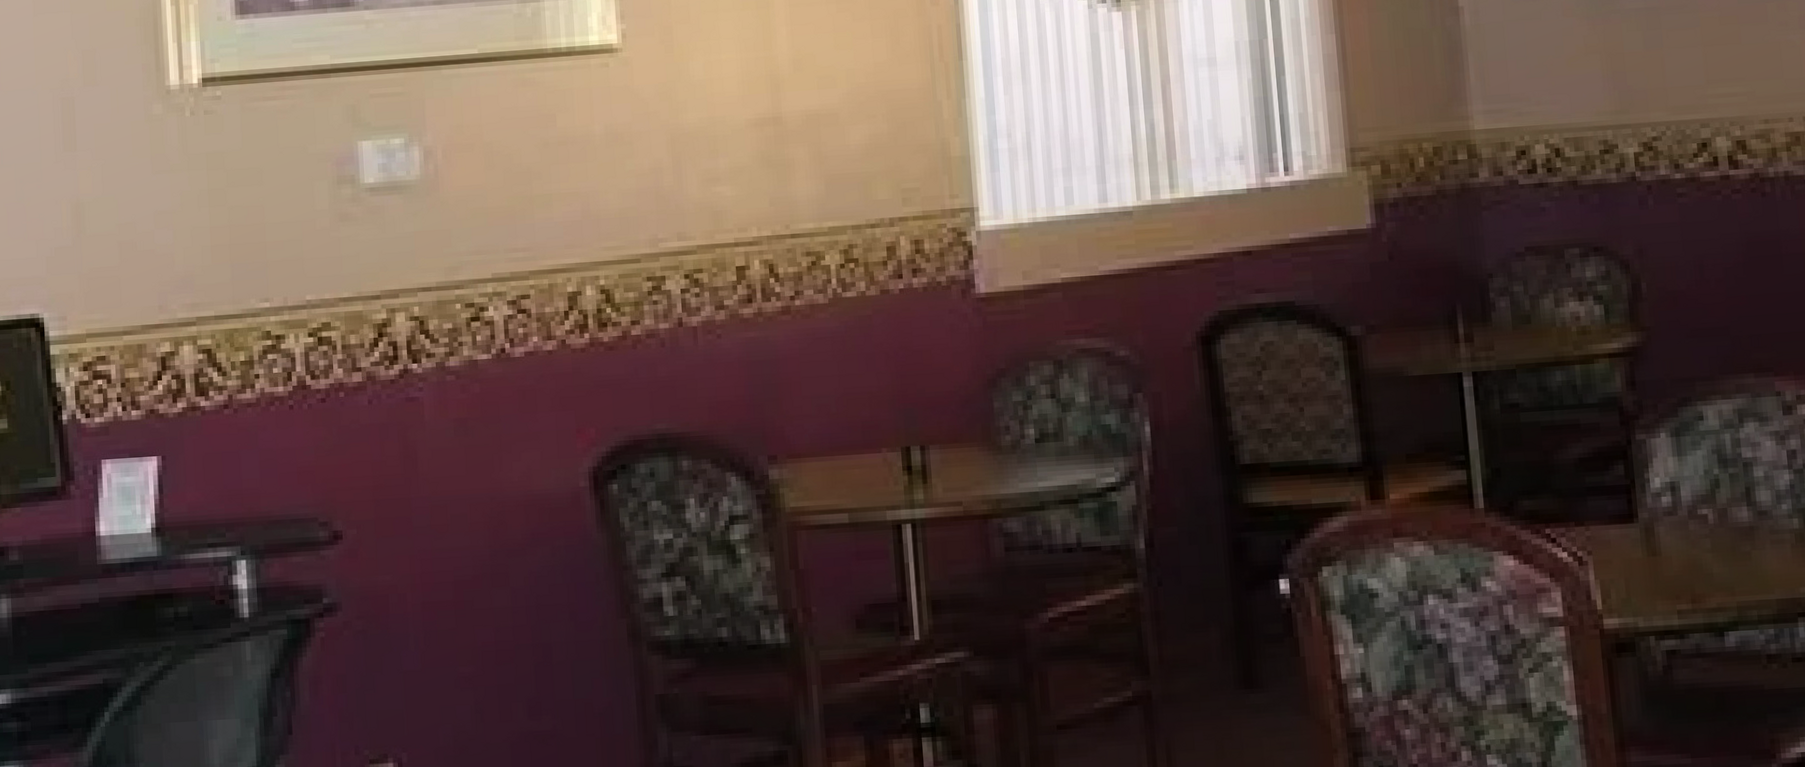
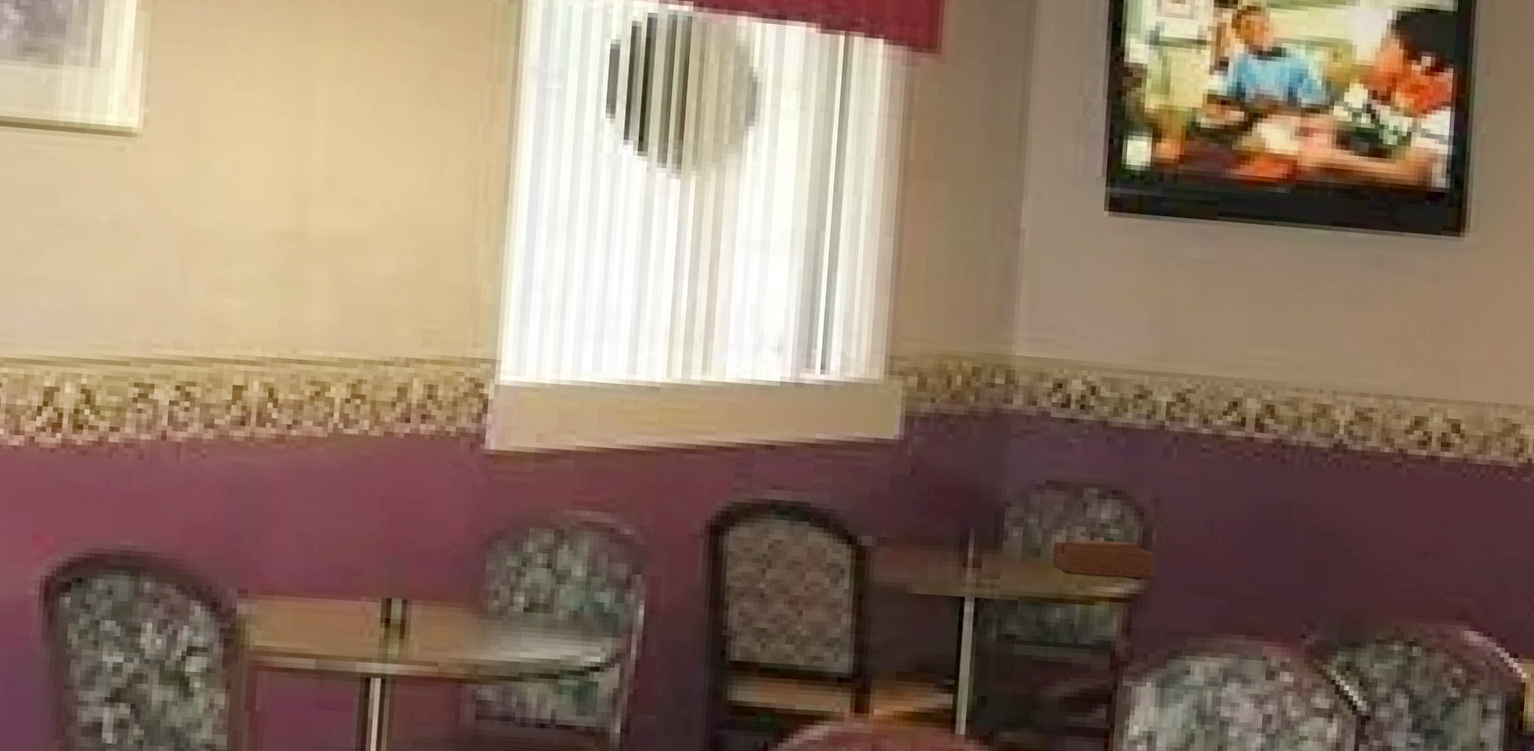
napkin holder: none [1542,296,1648,336] -> present [1052,539,1153,579]

